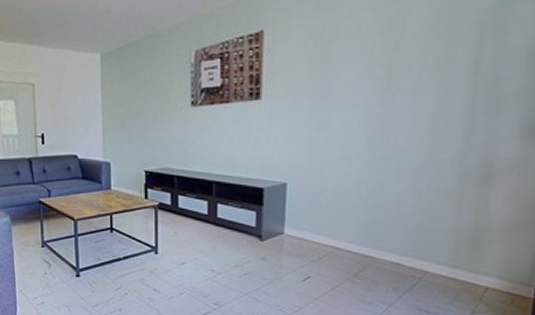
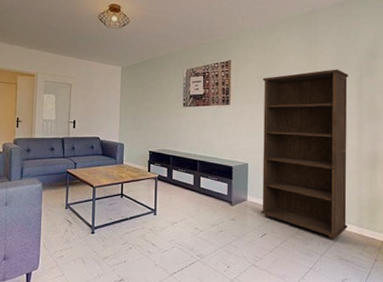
bookcase: none [303,31,459,285] -> present [261,69,349,240]

